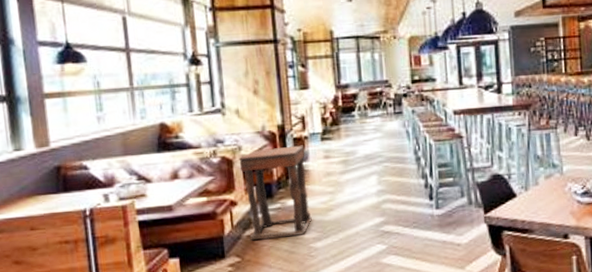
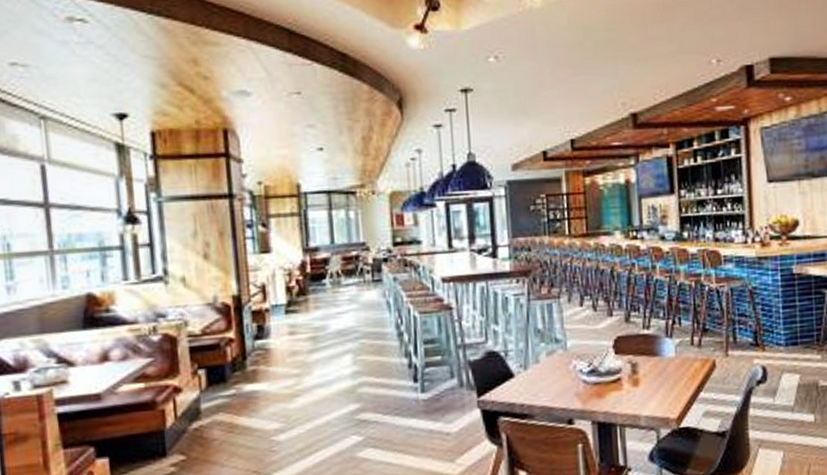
side table: present [239,145,312,241] -> none [185,319,274,435]

